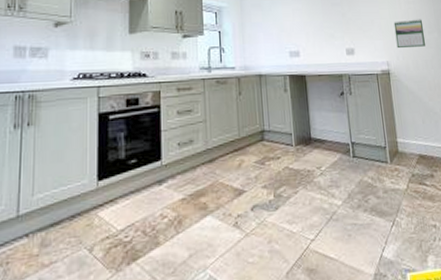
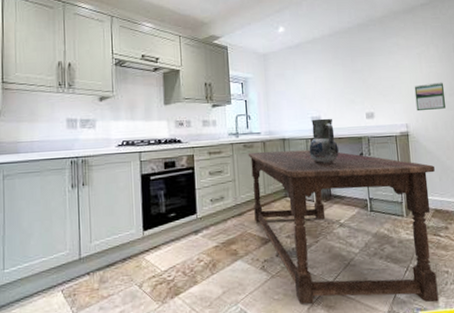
dining table: none [221,87,428,268] -> present [248,150,439,305]
ceramic jug: none [287,53,319,105] -> present [309,118,339,165]

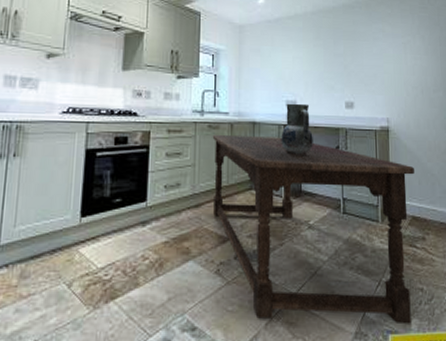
calendar: present [414,82,446,112] -> none [397,76,430,106]

